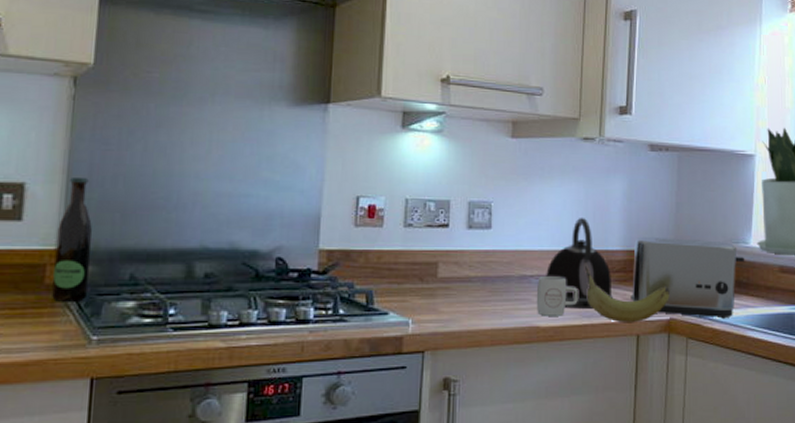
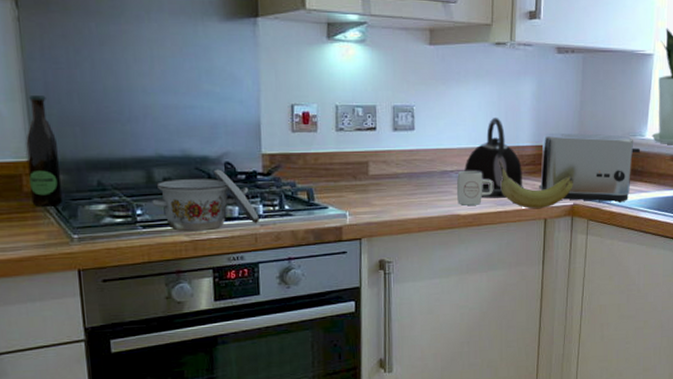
cooking pot: none [188,265,309,337] -> present [152,169,259,232]

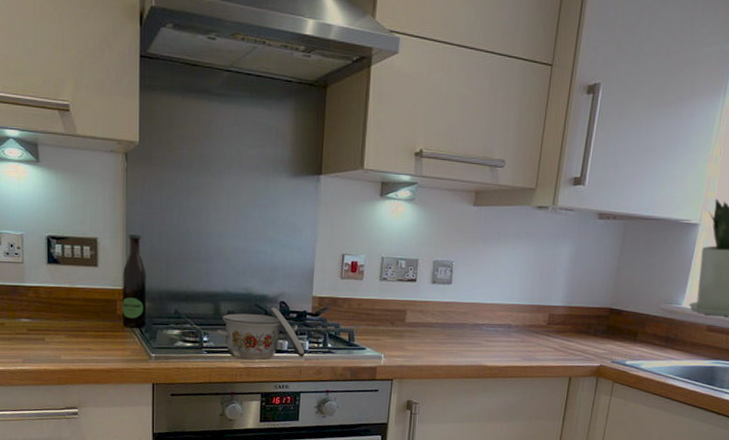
mug: present [456,170,493,205] -> none [485,324,522,358]
kettle: present [464,117,525,198] -> none [495,276,553,354]
fruit: present [499,158,573,209] -> none [529,315,602,367]
toaster: present [539,132,641,203] -> none [567,295,676,368]

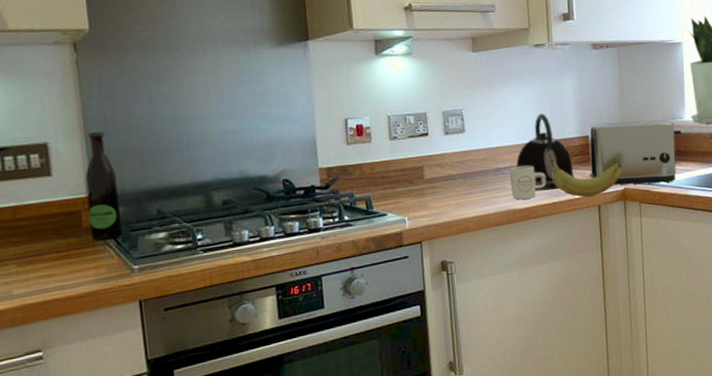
cooking pot: present [216,307,305,361] -> none [212,187,320,253]
mug: none [485,324,522,358] -> present [510,165,546,200]
kettle: none [495,276,553,354] -> present [516,113,576,191]
fruit: none [529,315,602,367] -> present [548,151,622,198]
toaster: none [567,295,676,368] -> present [588,119,682,185]

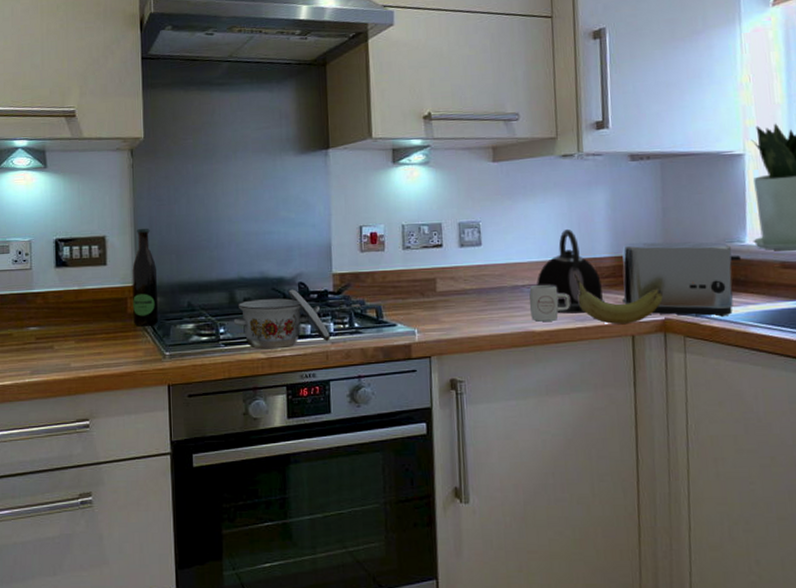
cooking pot: none [212,187,320,253] -> present [233,289,330,350]

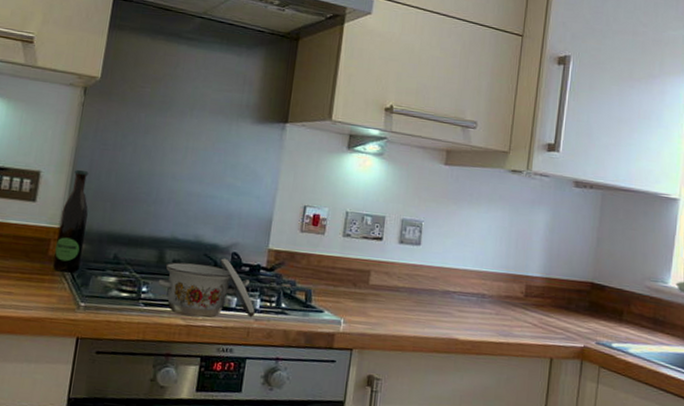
mug: present [529,284,570,322] -> none [457,293,497,332]
kettle: present [537,228,606,314] -> none [468,242,531,329]
fruit: present [574,270,663,325] -> none [504,285,585,347]
toaster: present [622,241,742,317] -> none [546,266,663,353]

